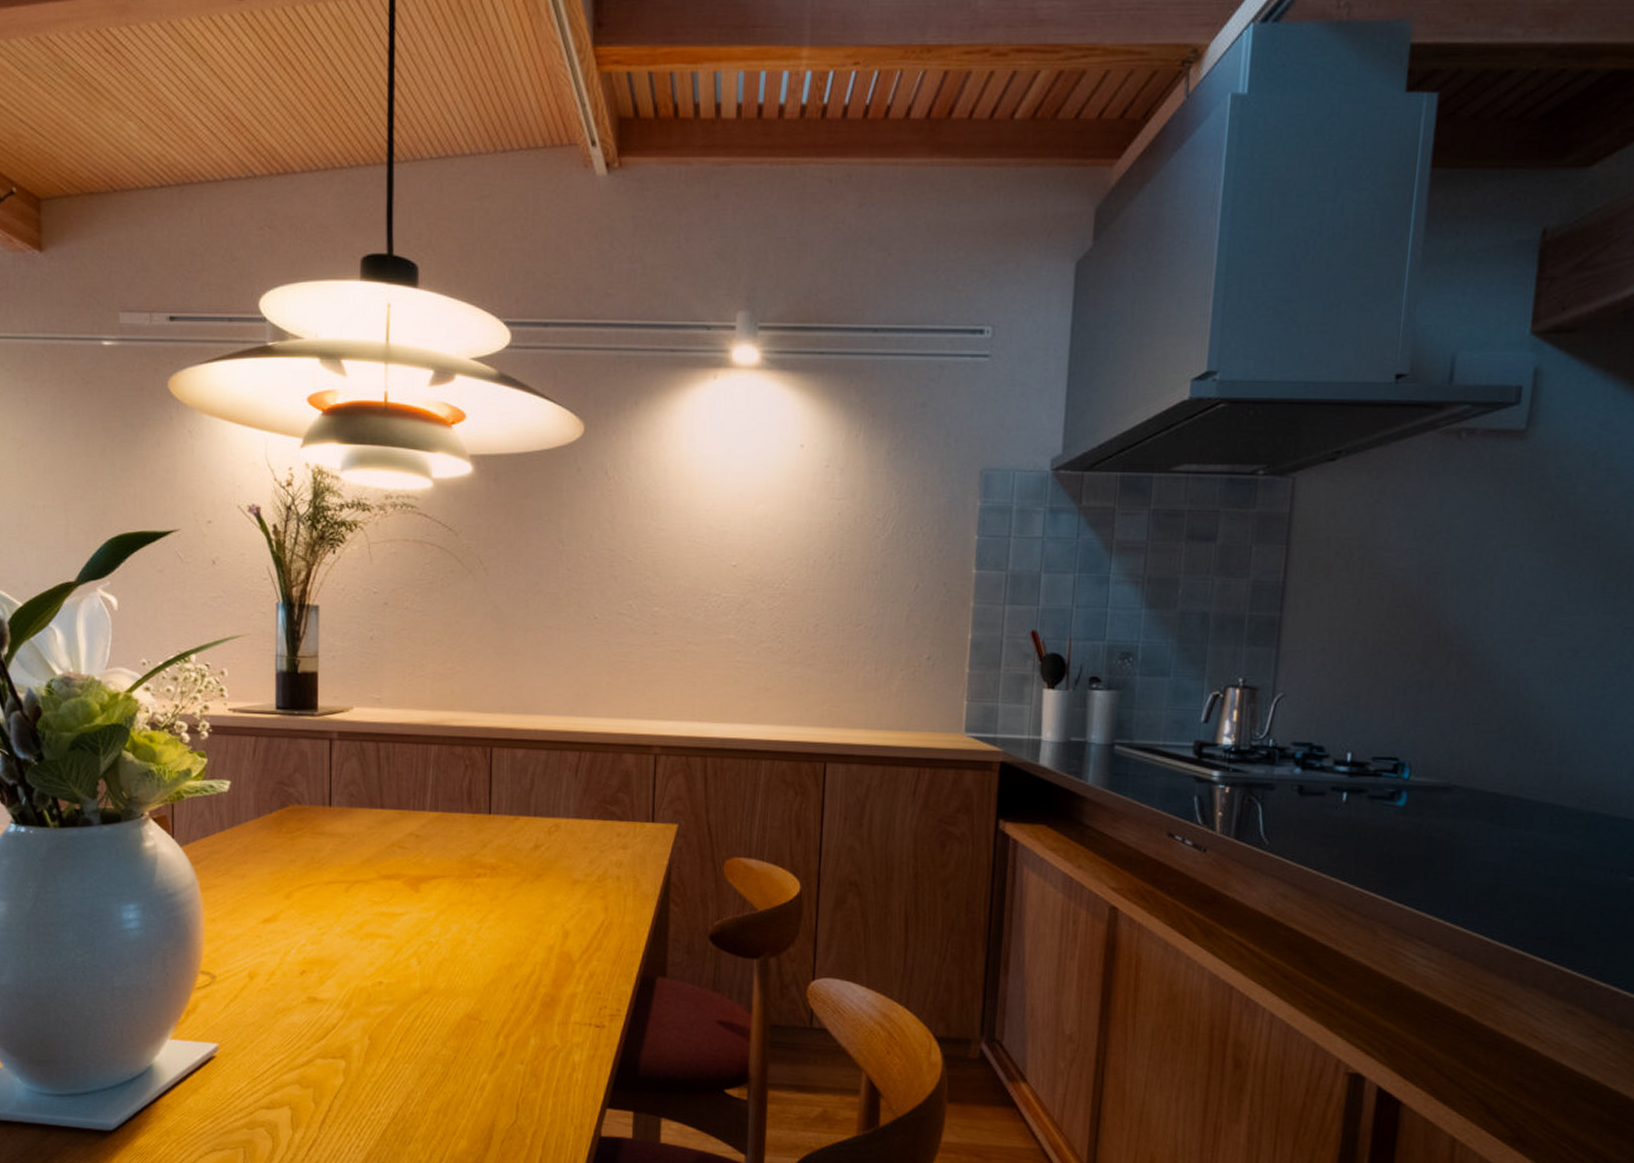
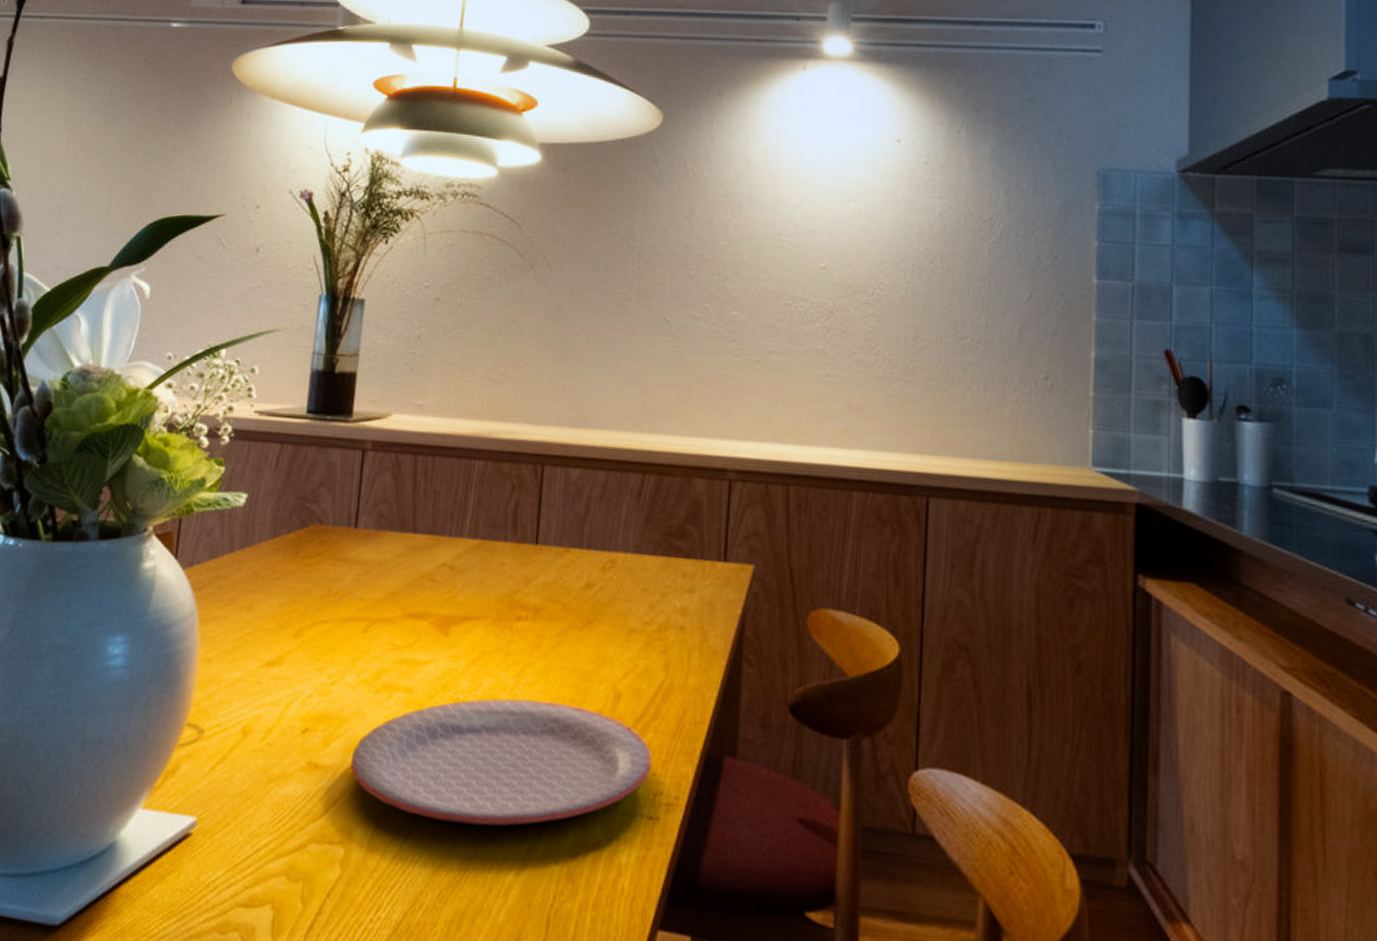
plate: none [344,939,597,1038] -> present [350,698,652,826]

